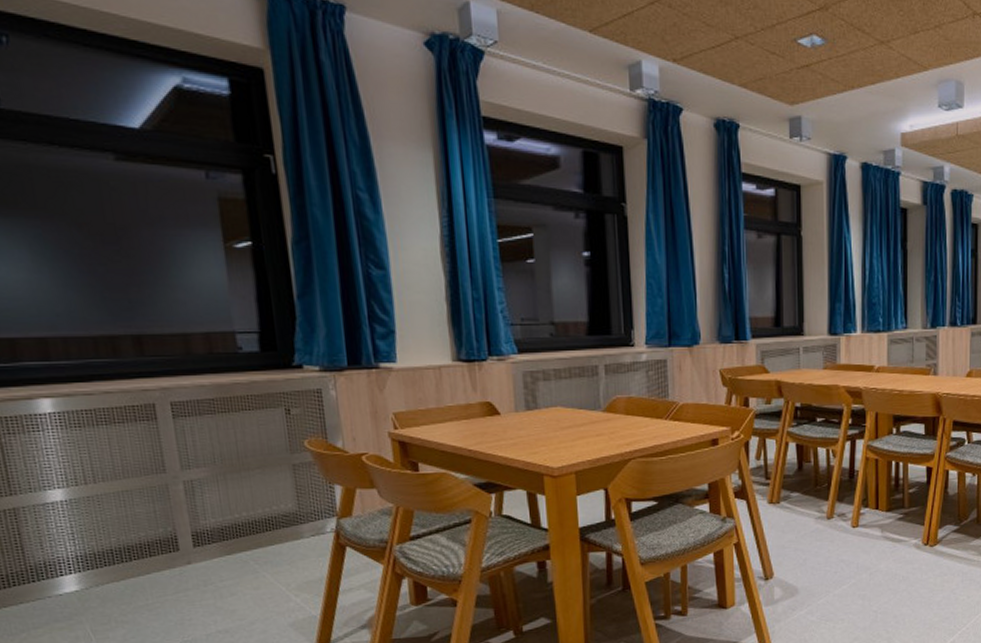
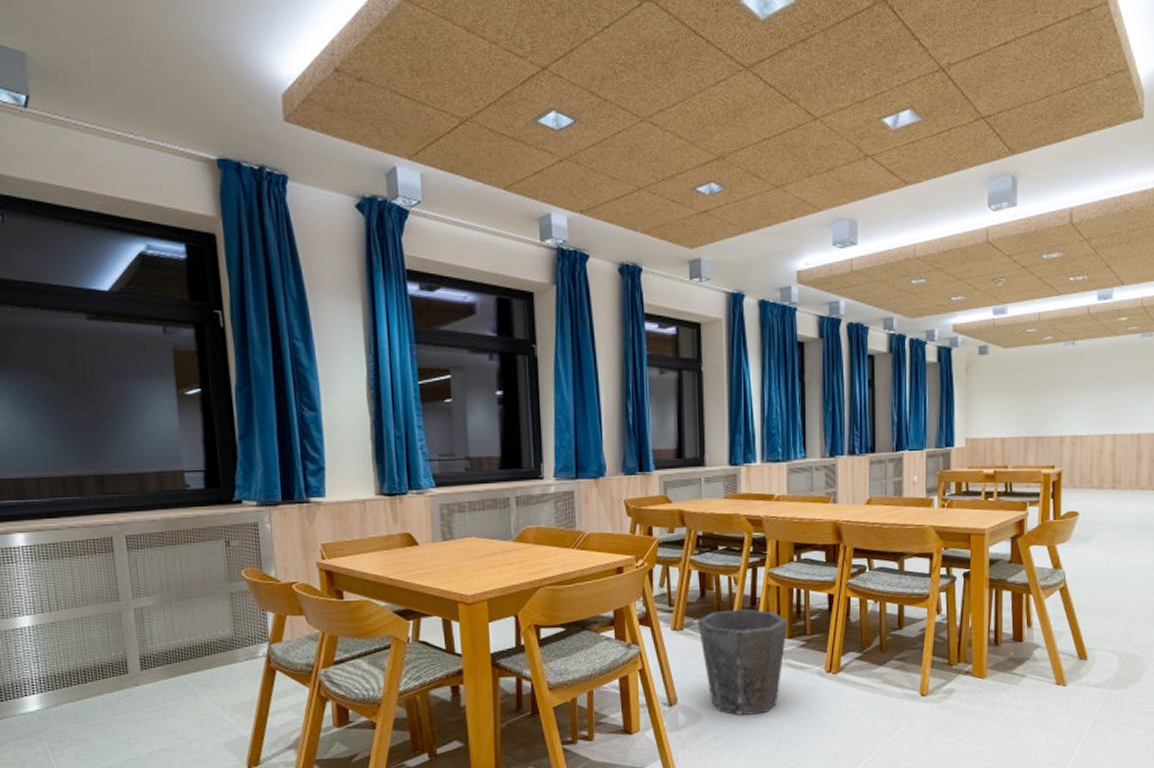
waste bin: none [795,482,887,590] -> present [697,609,789,716]

